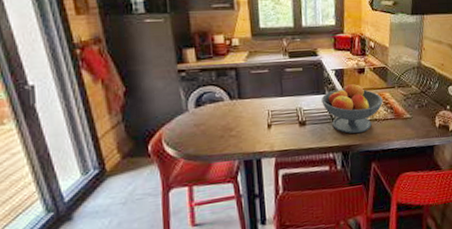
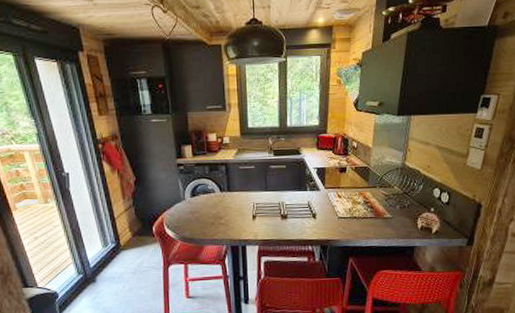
fruit bowl: present [321,83,383,134] -> none [303,181,363,230]

